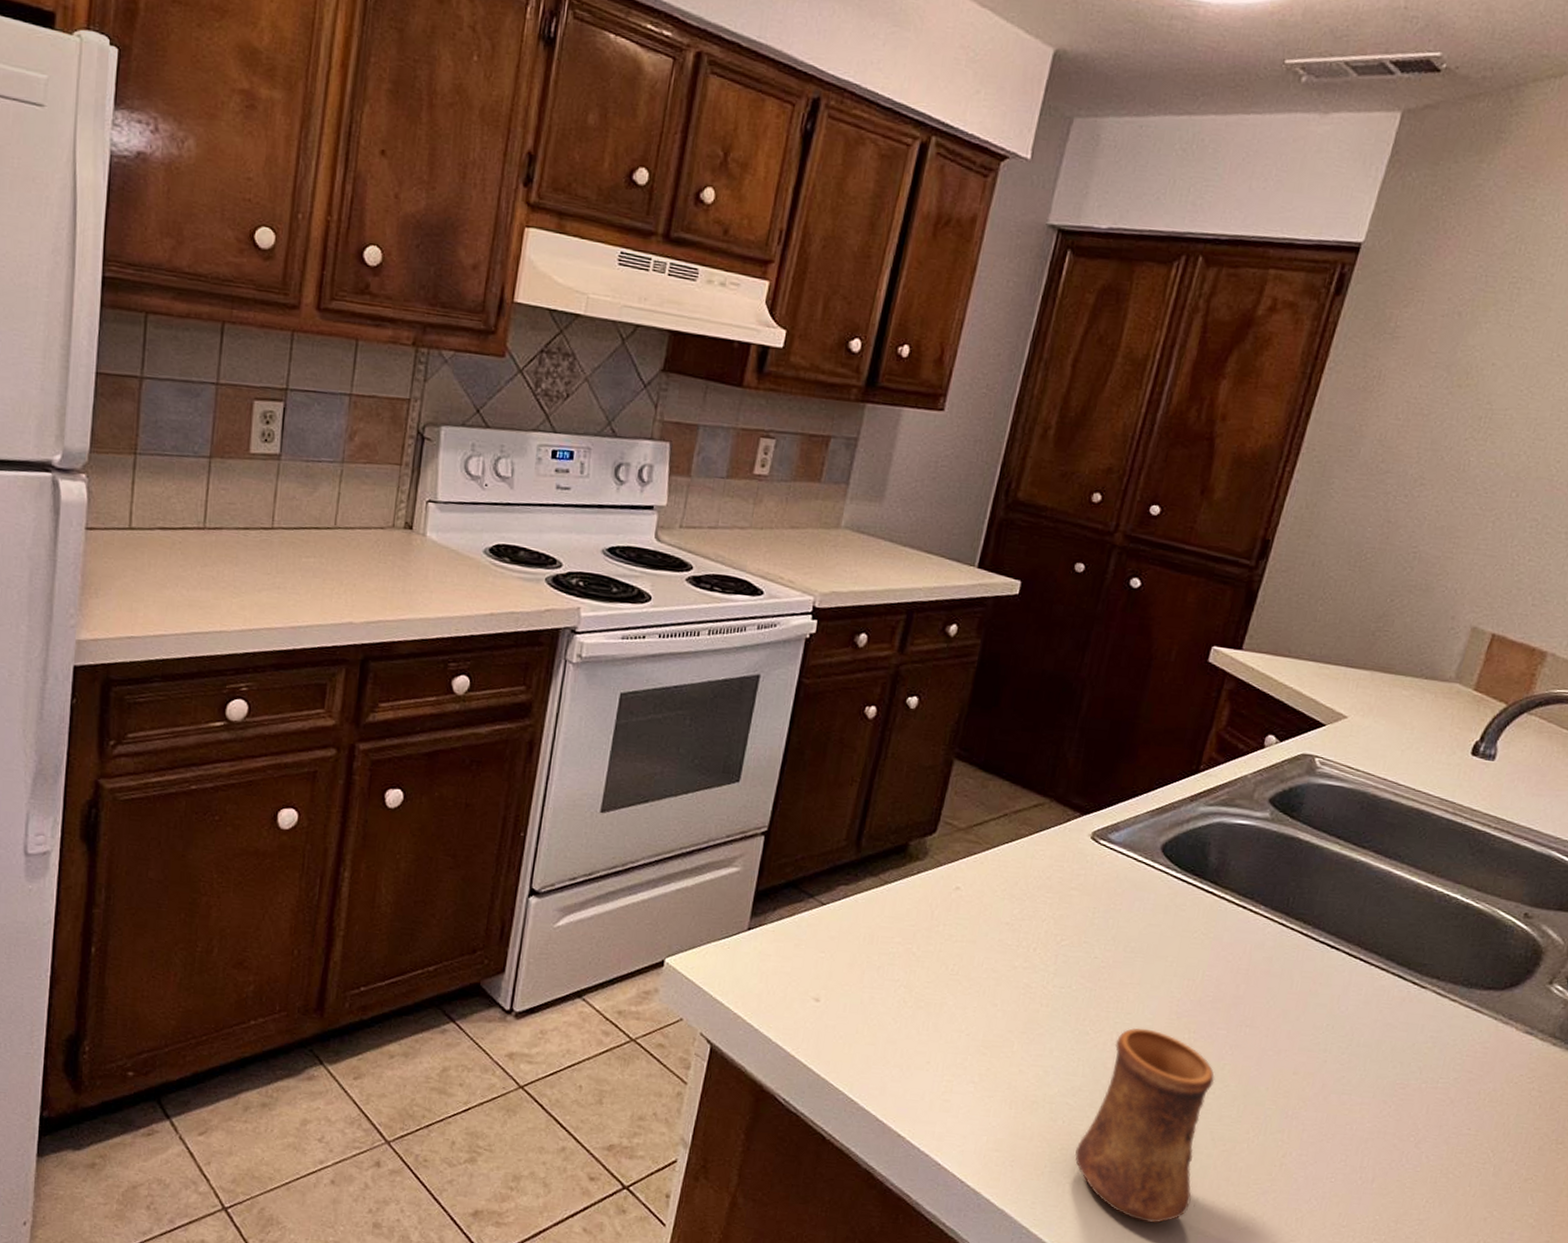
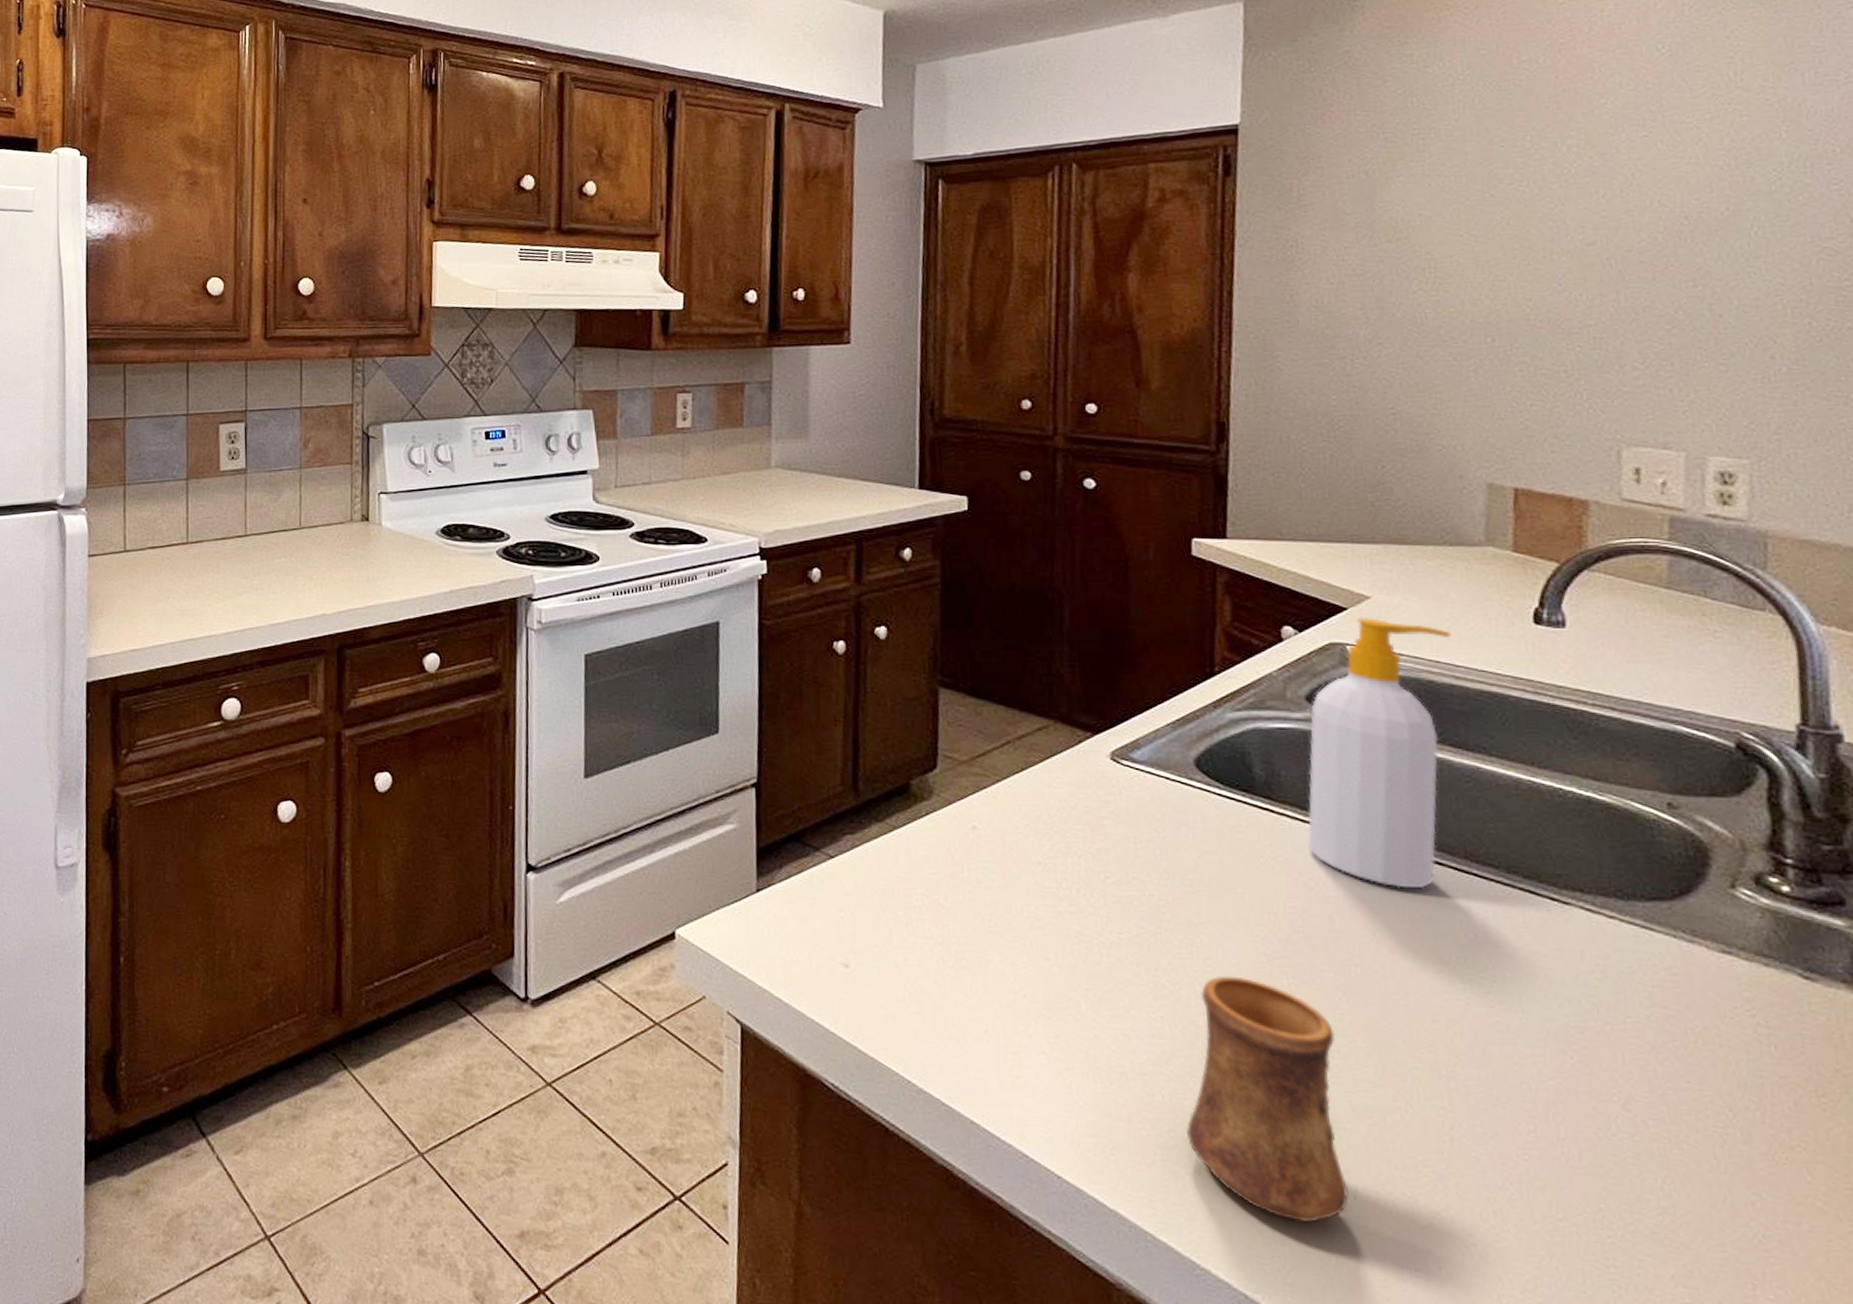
soap bottle: none [1236,733,1403,968] -> present [1308,616,1451,889]

